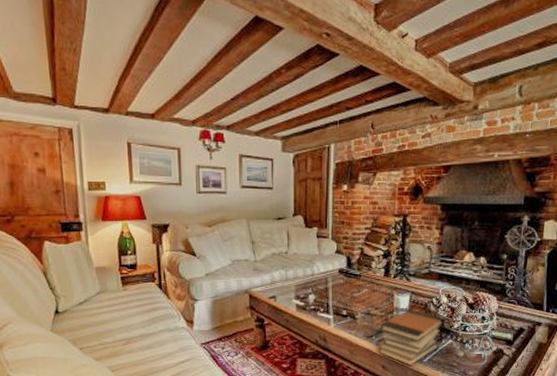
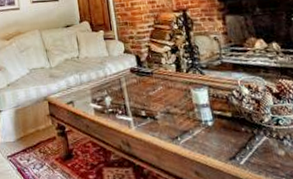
book stack: present [378,309,444,366] -> none [183,104,254,171]

